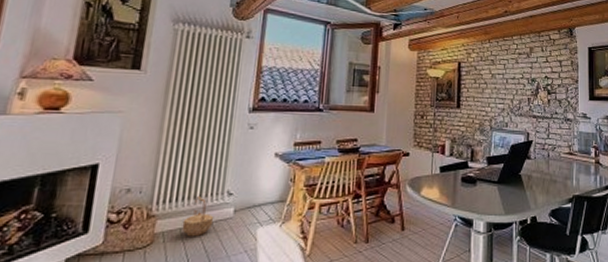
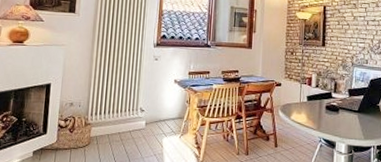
basket: present [181,196,214,237] -> none [109,111,132,142]

